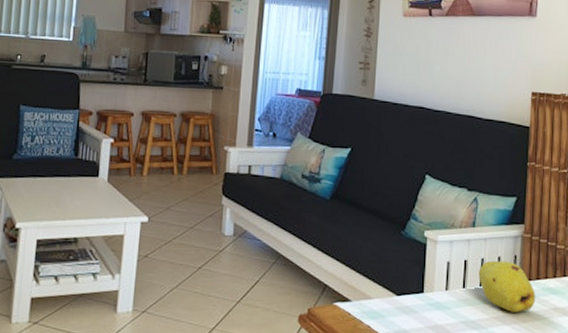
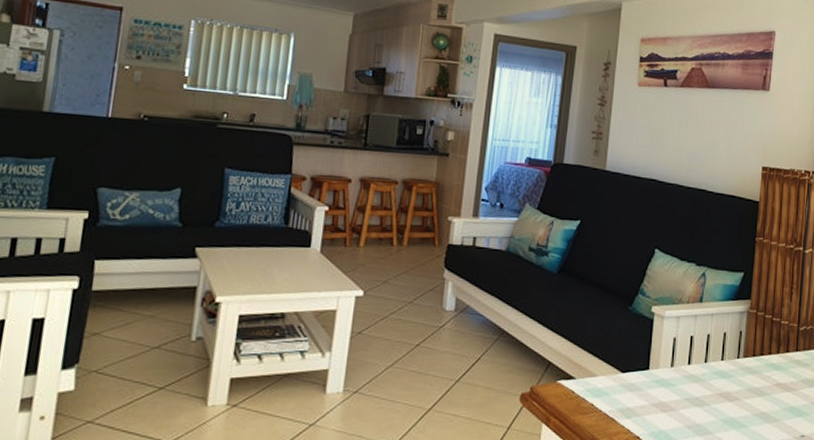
fruit: present [479,260,535,313] -> none [704,336,759,389]

